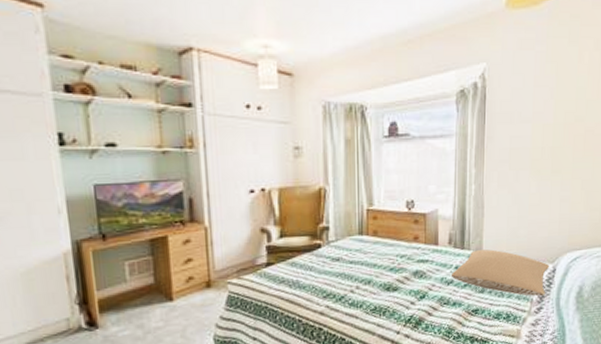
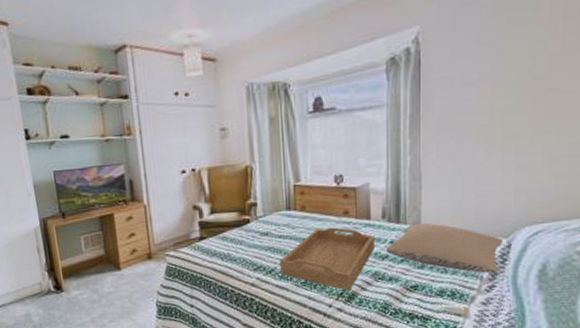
serving tray: none [350,252,441,317] -> present [280,227,374,291]

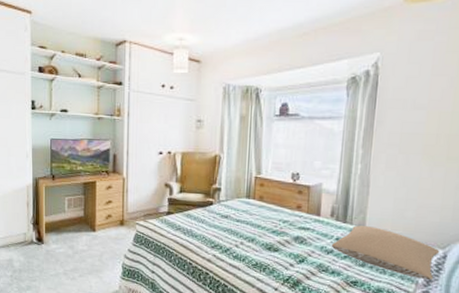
serving tray: present [280,227,374,291] -> none [235,217,322,278]

